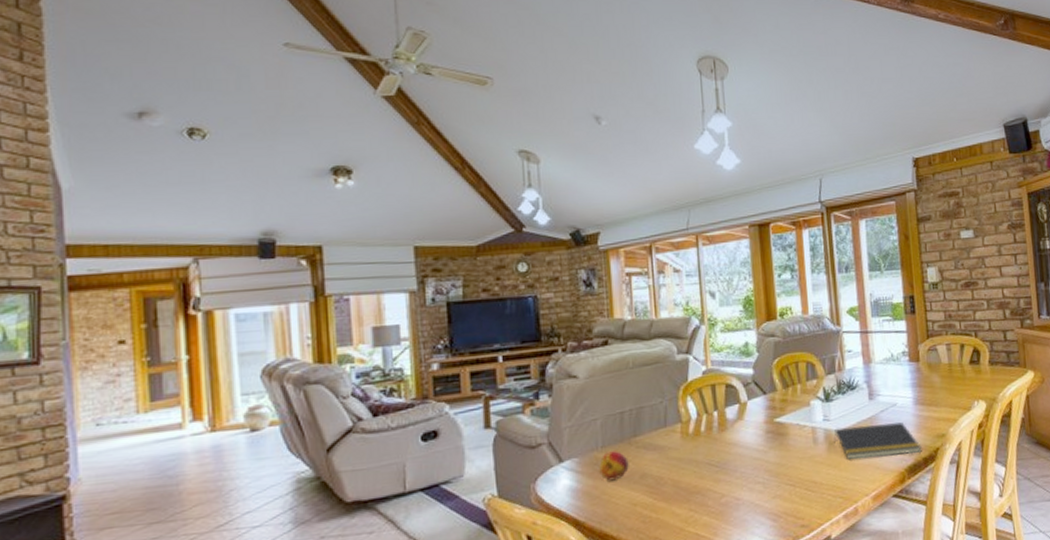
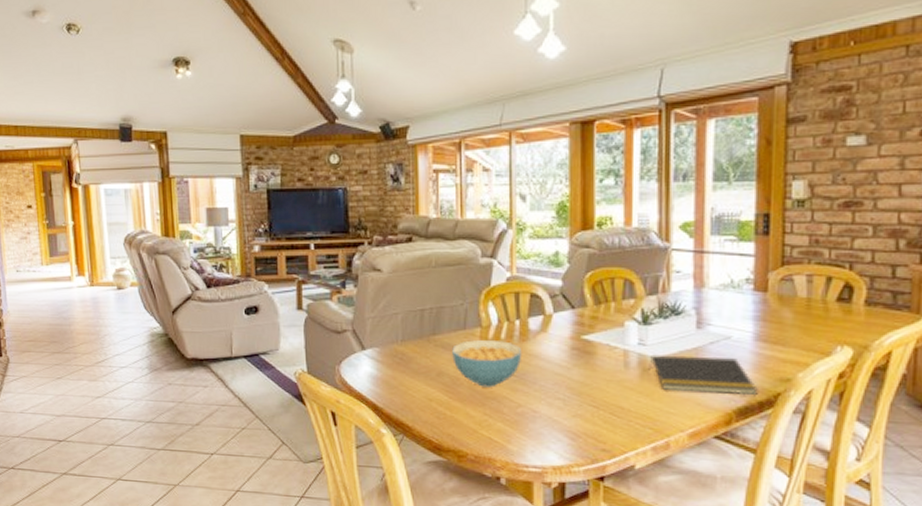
fruit: present [599,451,629,481] -> none [398,346,427,374]
cereal bowl: none [654,433,722,483] -> present [452,340,522,387]

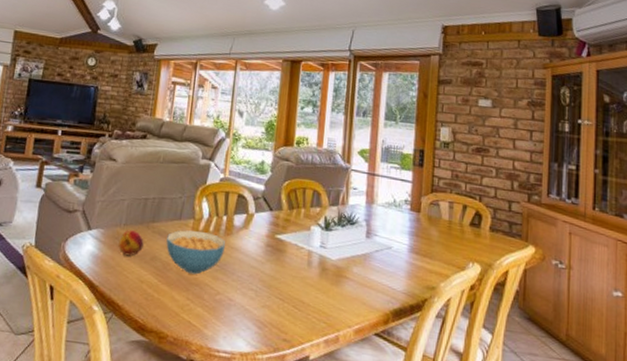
fruit: none [398,346,427,374] -> present [118,230,144,256]
notepad: present [649,354,758,396] -> none [327,256,410,300]

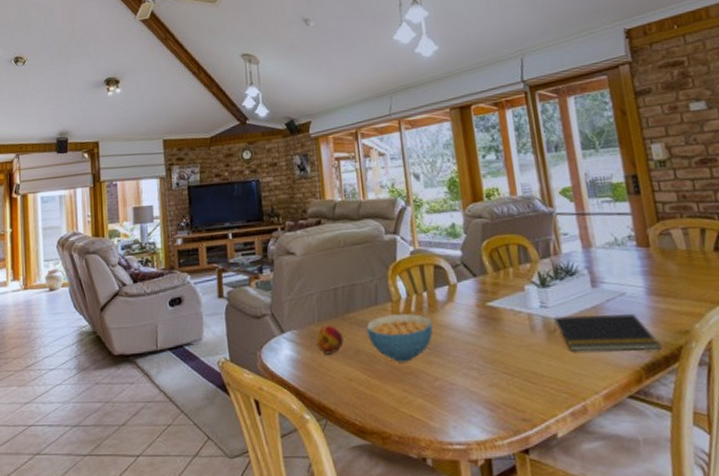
notepad: none [327,256,410,300] -> present [553,314,661,352]

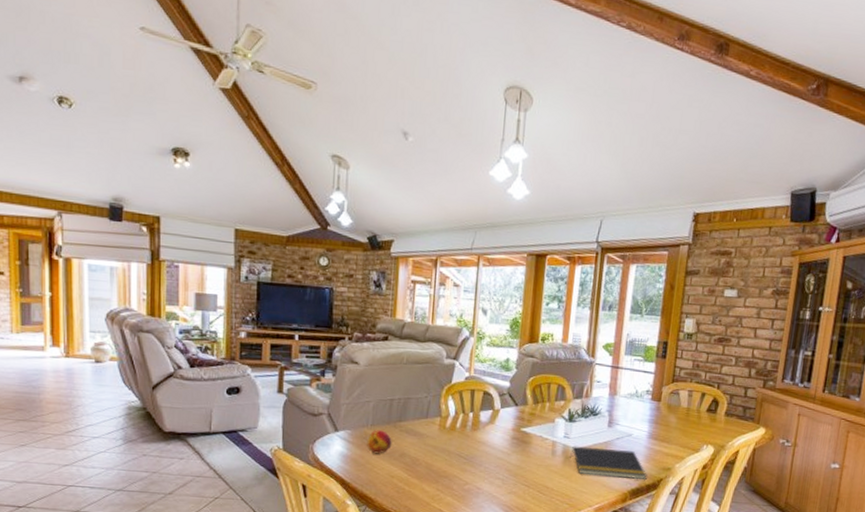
cereal bowl: present [366,314,433,362] -> none [414,427,473,468]

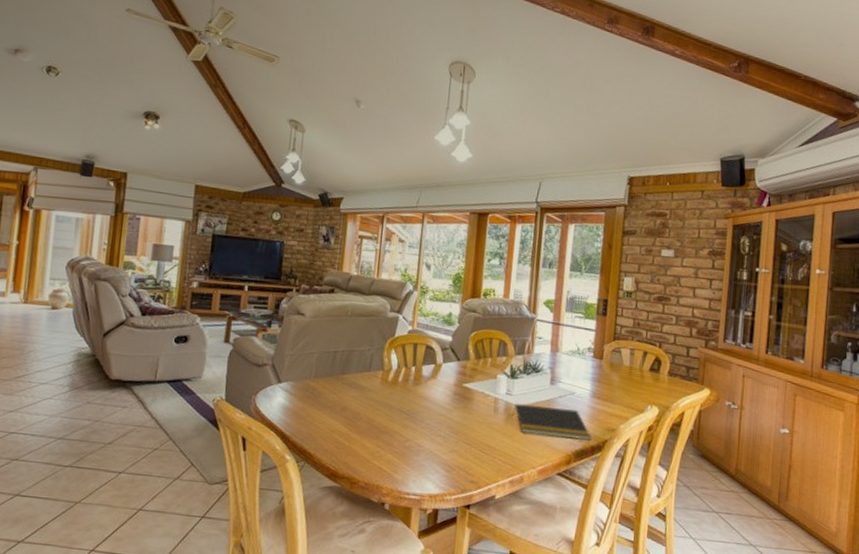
fruit: present [367,430,392,454] -> none [308,382,334,407]

